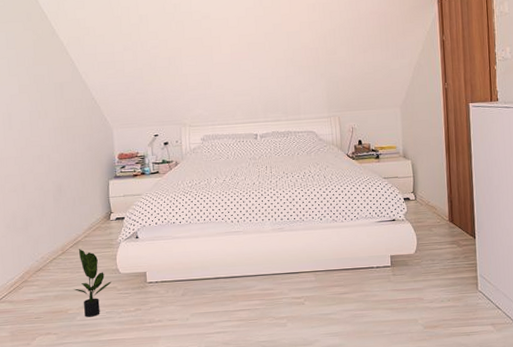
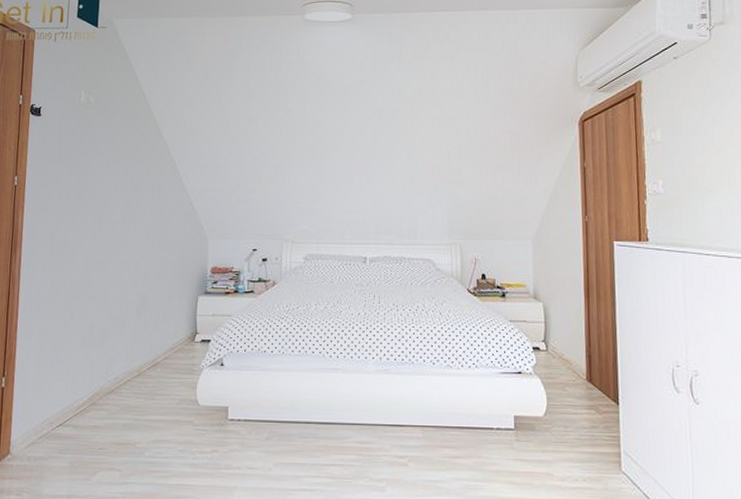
potted plant: present [74,249,112,317] -> none [146,372,188,454]

